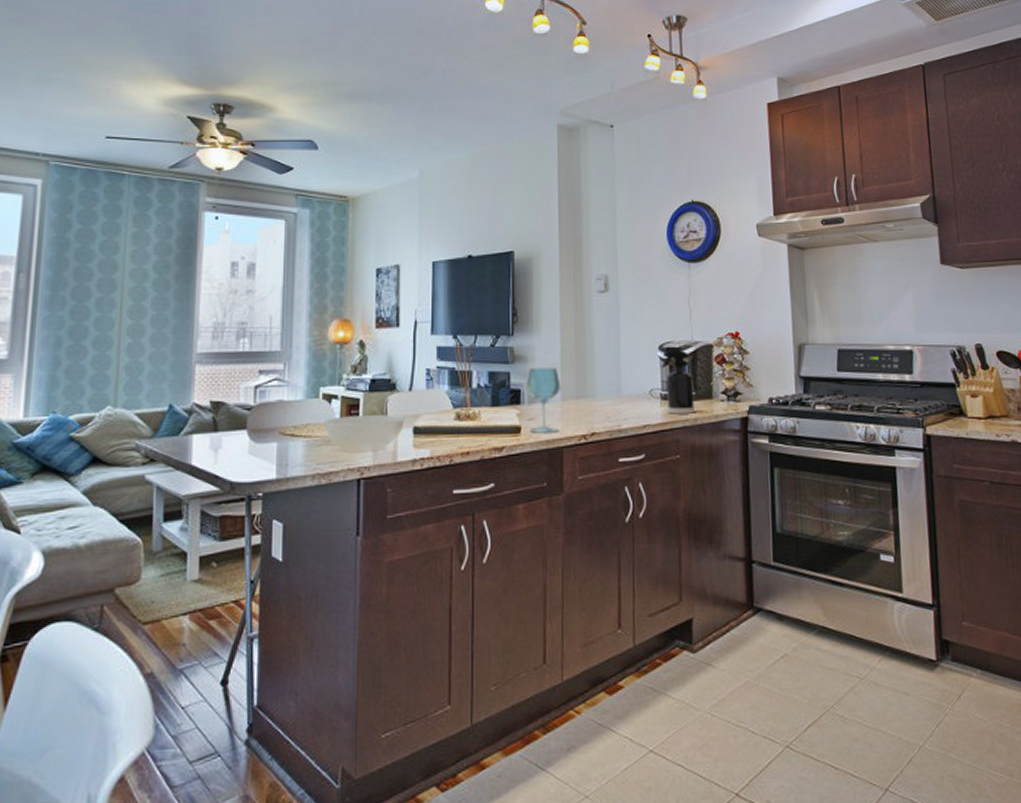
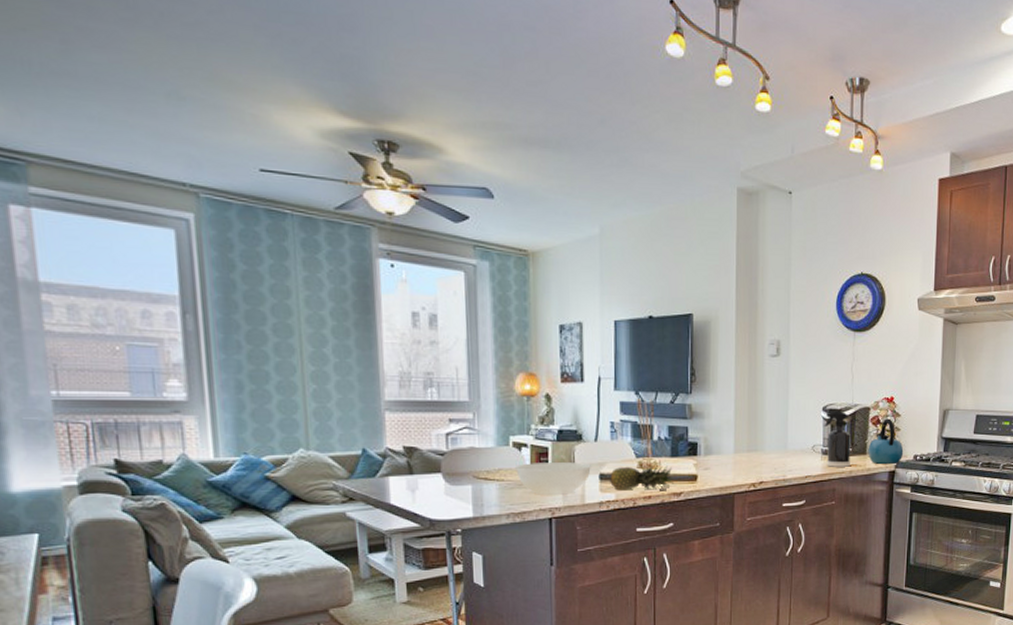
fruit: none [425,416,496,446] -> present [610,465,675,491]
wine glass: present [525,368,561,434] -> none [702,424,734,482]
kettle: none [714,356,757,411] -> present [868,418,904,465]

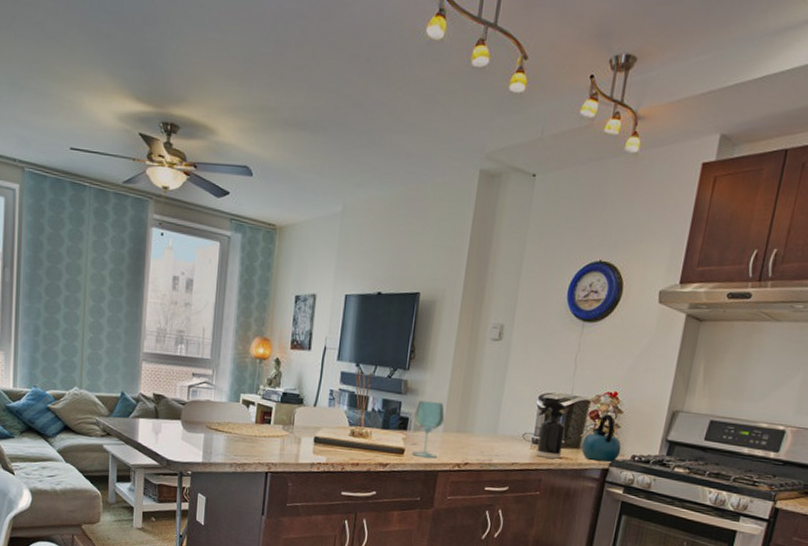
bowl: present [516,462,591,495] -> none [242,420,308,453]
fruit: present [610,465,675,491] -> none [323,432,382,461]
wine glass: none [702,424,734,482] -> present [413,401,445,459]

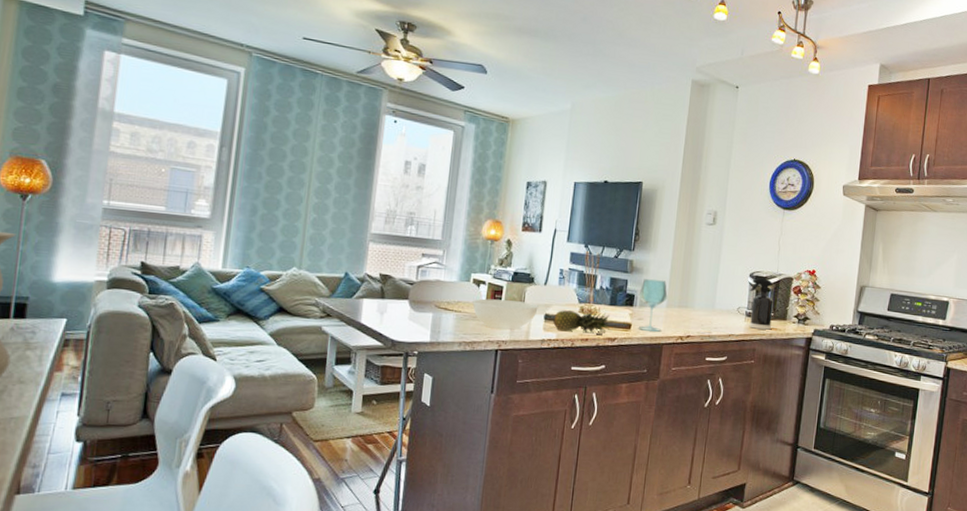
bowl: none [242,420,308,453] -> present [472,298,538,330]
fruit: none [323,432,382,461] -> present [553,309,610,336]
kettle: present [581,414,622,463] -> none [788,289,821,332]

